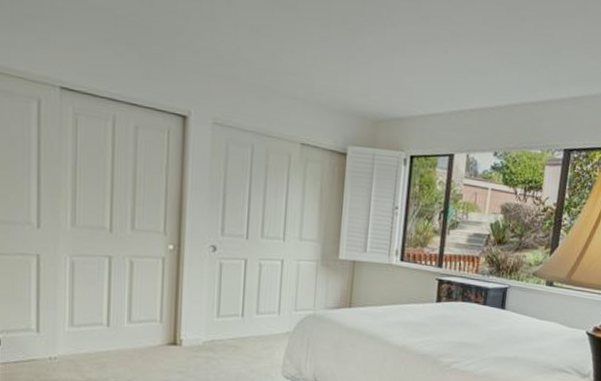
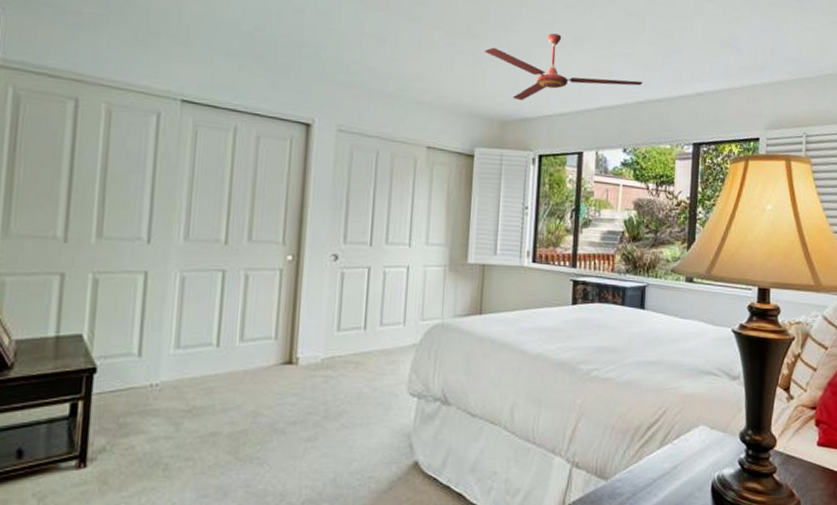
ceiling fan: none [358,28,519,100] -> present [484,33,643,101]

